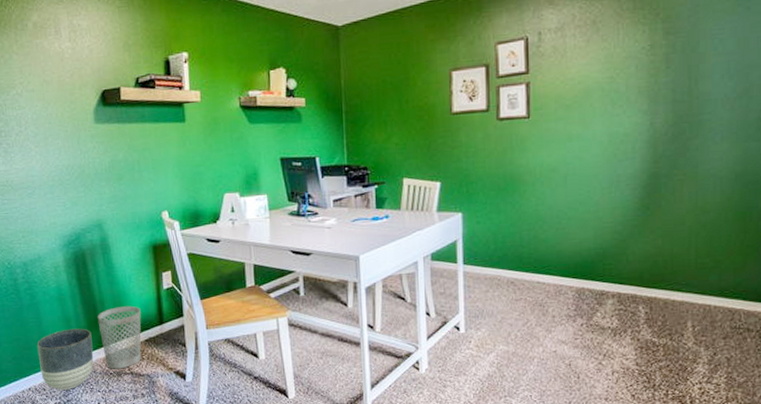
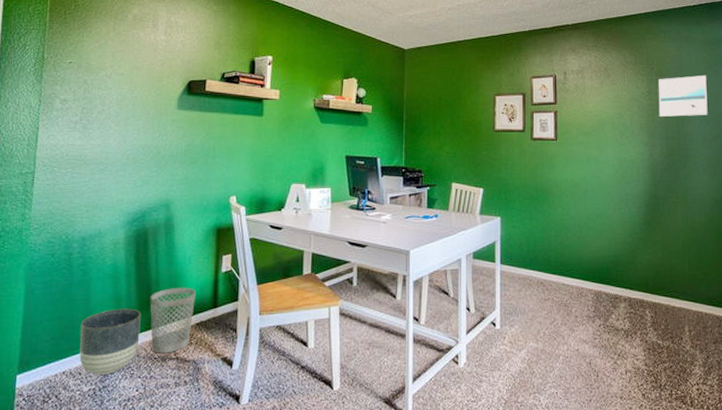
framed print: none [664,14,733,76] -> present [658,75,708,117]

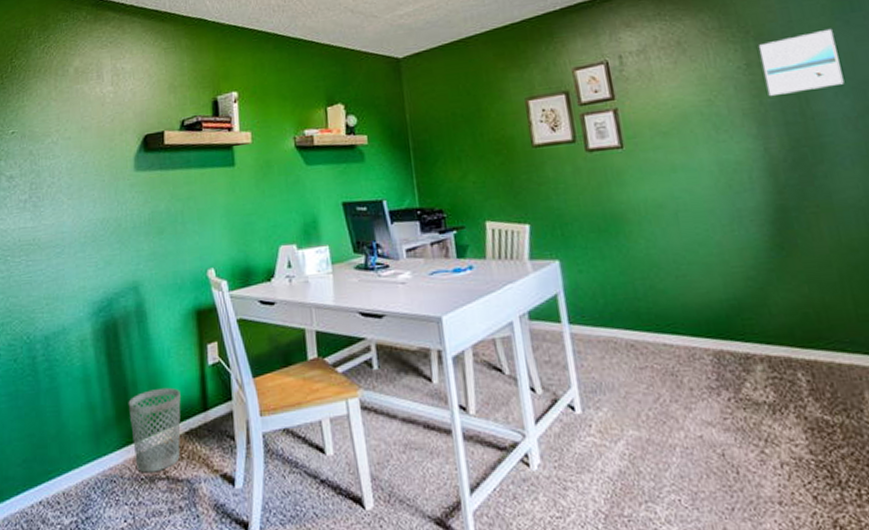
planter: present [79,308,141,374] -> none [53,418,122,503]

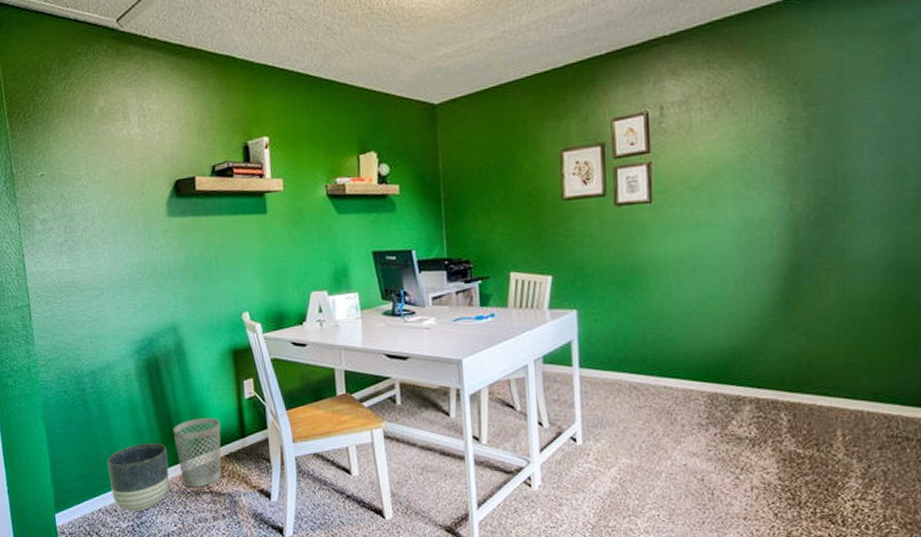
planter: none [53,418,122,503] -> present [107,442,170,511]
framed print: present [759,28,844,96] -> none [803,81,882,152]

